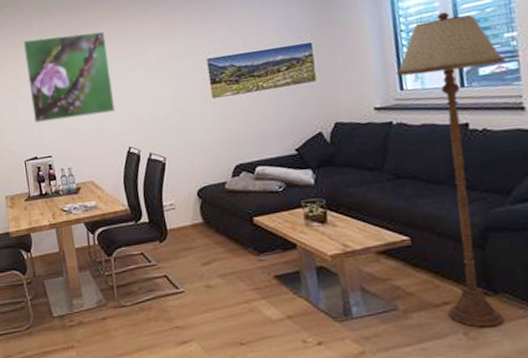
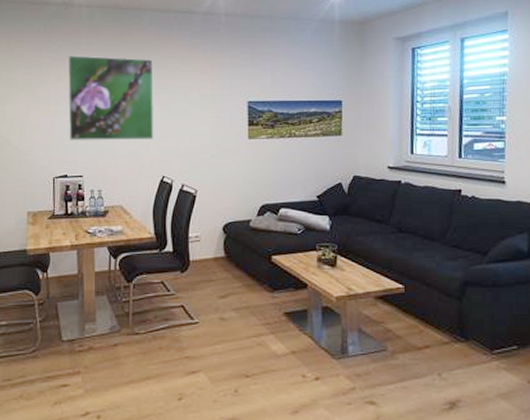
floor lamp: present [396,11,505,328] -> none [409,91,495,370]

